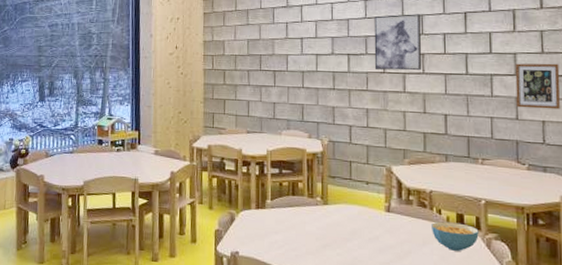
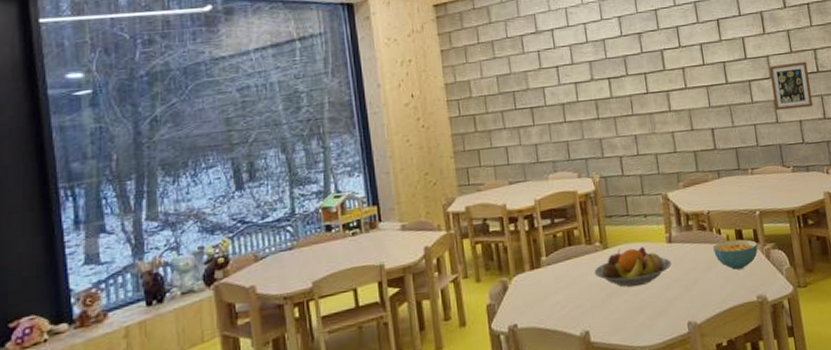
fruit bowl: none [312,207,387,245] -> present [594,247,672,287]
wall art: present [374,14,422,71] -> none [630,26,684,91]

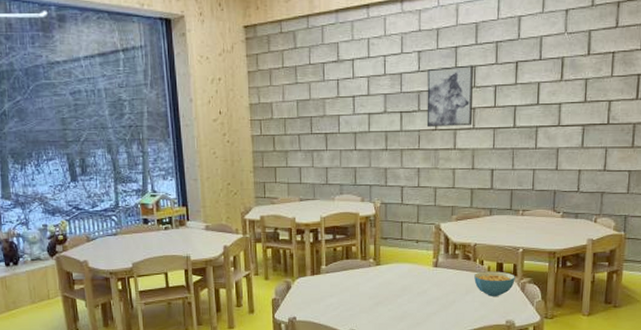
fruit bowl: present [594,247,672,287] -> none [365,267,434,300]
wall art: none [630,26,684,91] -> present [426,65,473,127]
picture frame: present [769,61,813,111] -> none [557,112,599,158]

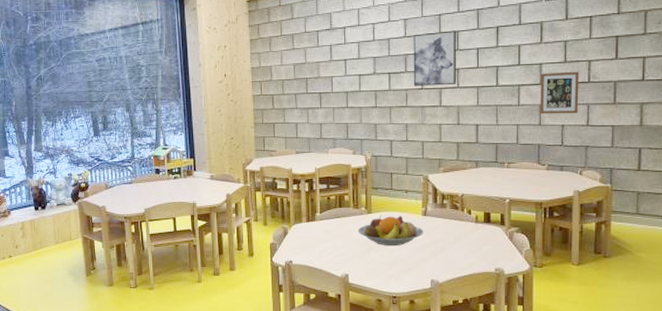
fruit bowl: none [365,267,434,300] -> present [357,215,424,247]
cereal bowl: present [474,271,515,296] -> none [462,220,503,245]
picture frame: none [557,112,599,158] -> present [540,71,579,114]

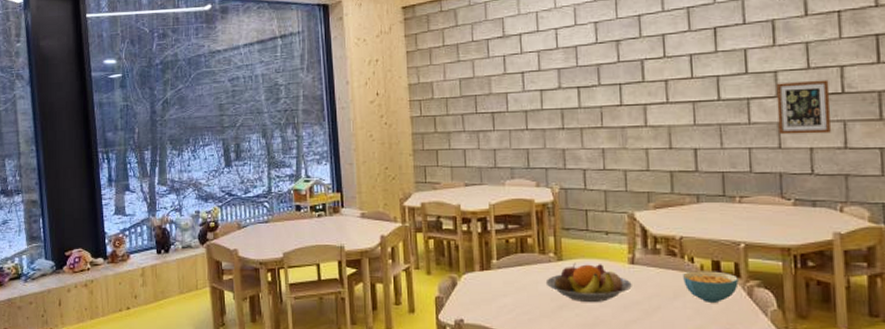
wall art: present [413,30,457,86] -> none [607,33,666,102]
cereal bowl: none [462,220,503,245] -> present [683,271,739,302]

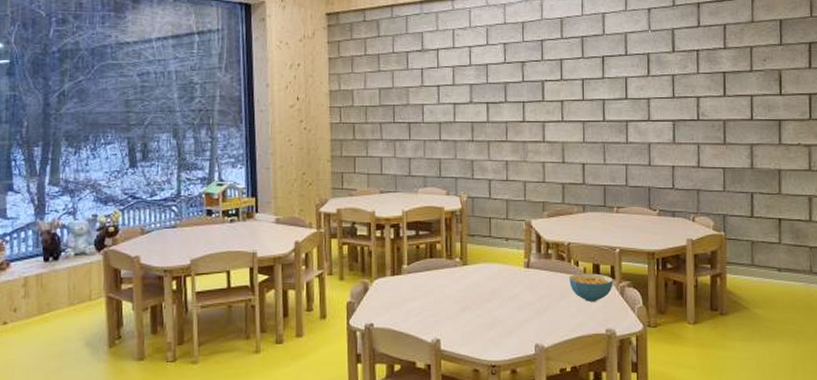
fruit bowl: present [545,262,632,303] -> none [451,267,526,305]
picture frame: present [776,79,831,135] -> none [648,108,689,154]

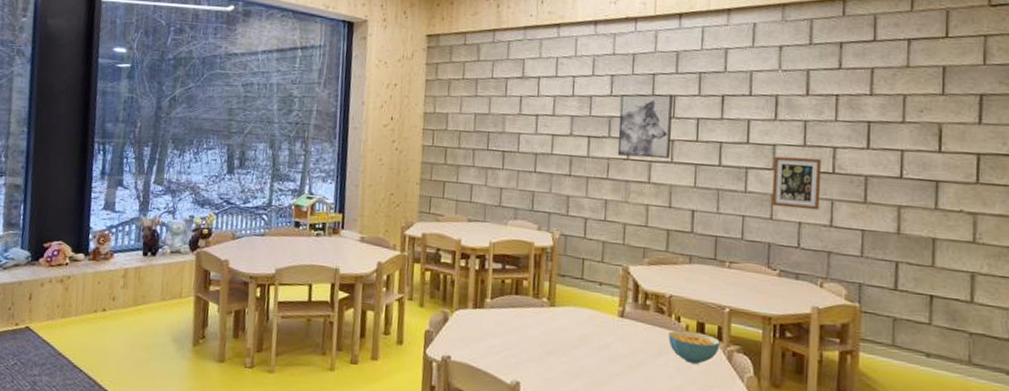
wall art: none [514,58,561,119] -> present [617,93,673,159]
picture frame: none [648,108,689,154] -> present [771,156,822,210]

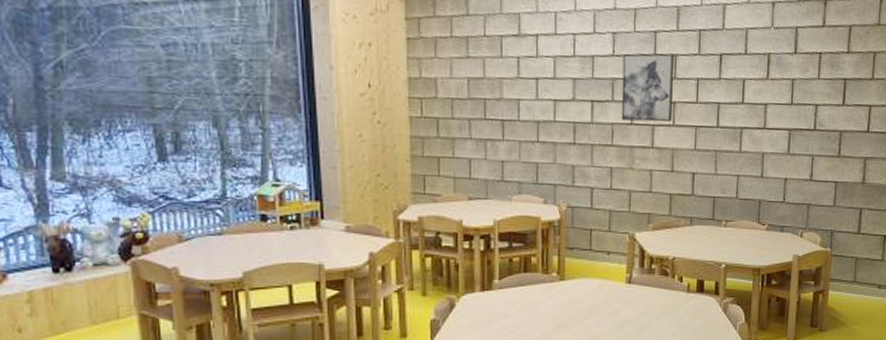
cereal bowl: present [668,330,720,364] -> none [672,289,717,318]
picture frame: present [771,156,822,210] -> none [762,115,806,166]

